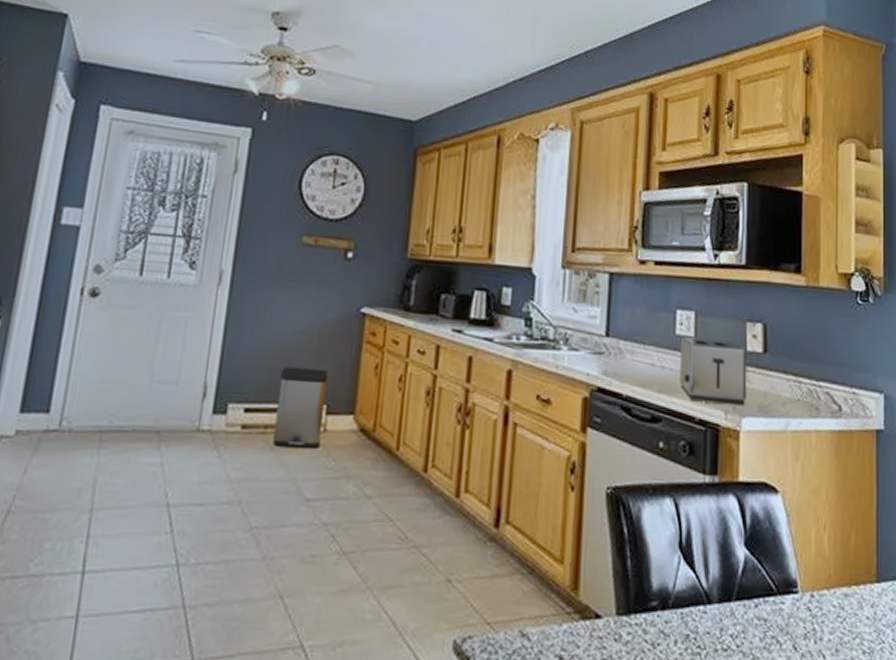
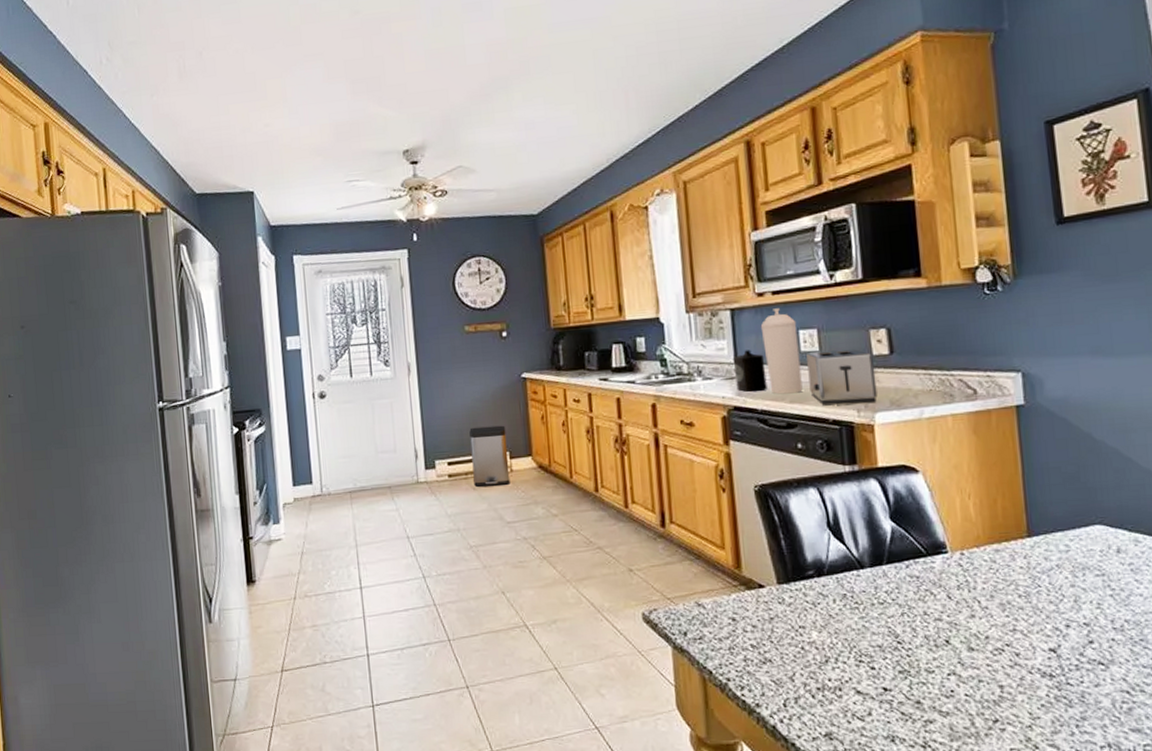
canister: none [603,322,637,373] -> present [732,350,767,392]
canister: none [638,280,675,382] -> present [760,308,803,395]

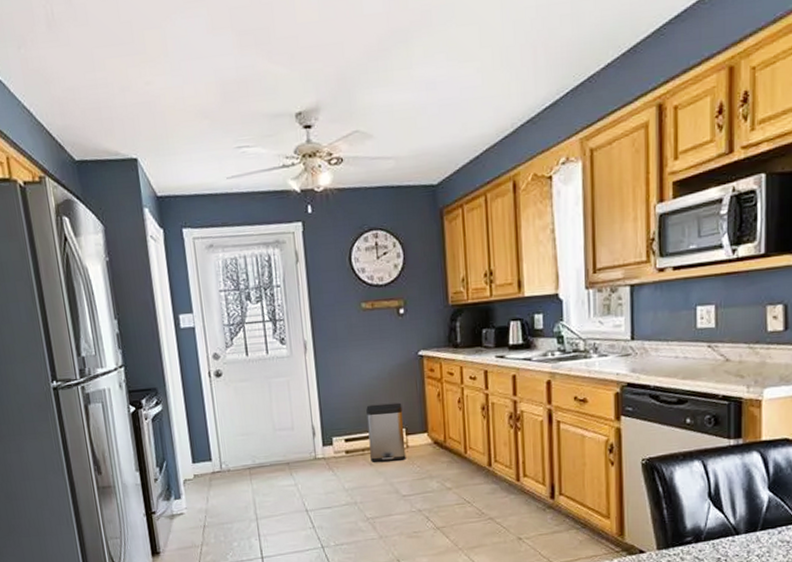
canister: present [732,350,767,392] -> none [629,326,661,369]
canister: present [760,308,803,395] -> none [659,284,696,371]
toaster: present [806,349,878,406] -> none [702,325,768,382]

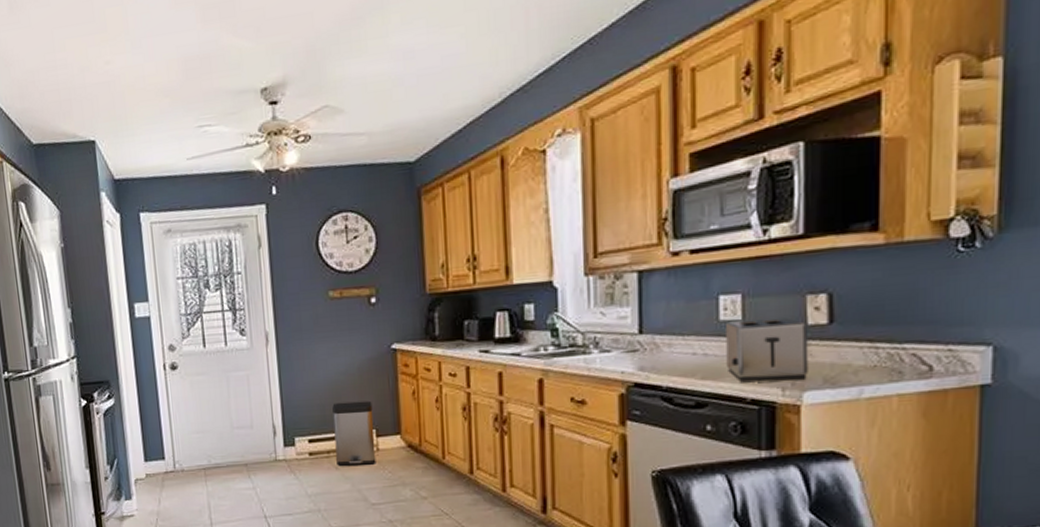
toaster: none [702,325,768,382] -> present [726,317,809,383]

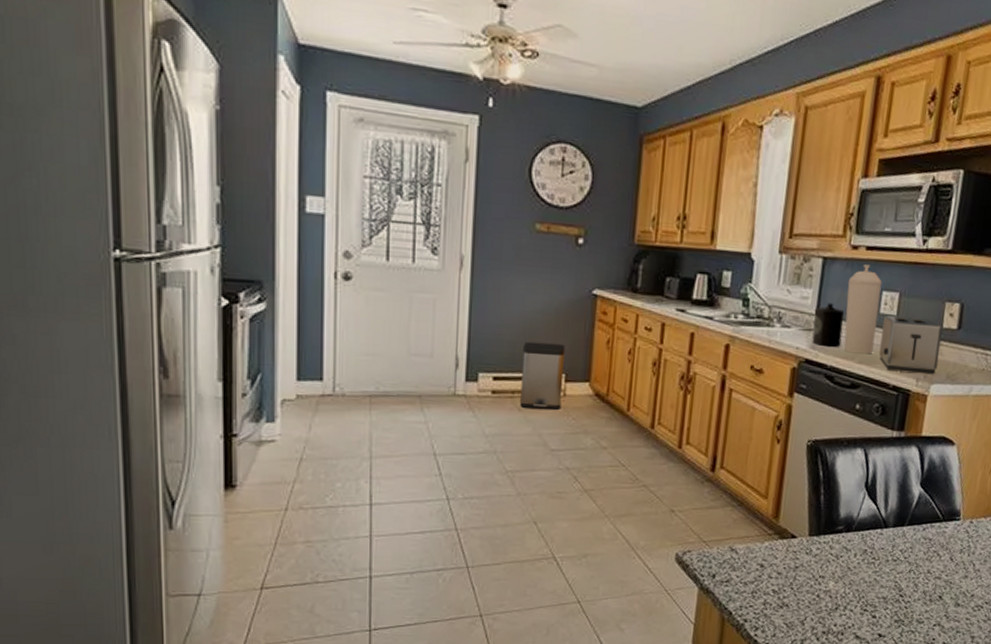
canister: none [636,318,676,367] -> present [812,303,844,347]
canister: none [673,270,718,370] -> present [843,264,882,355]

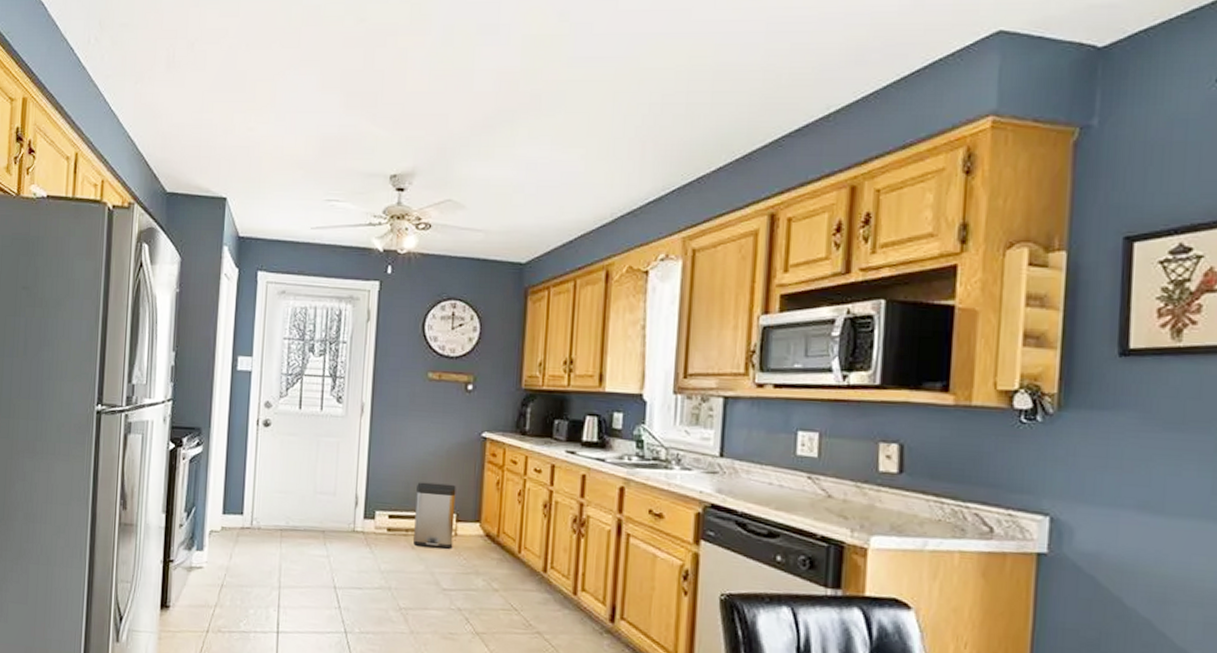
canister: present [812,303,844,347] -> none [717,444,754,491]
canister: present [843,264,882,355] -> none [755,403,797,500]
toaster: present [879,316,943,375] -> none [800,458,880,525]

